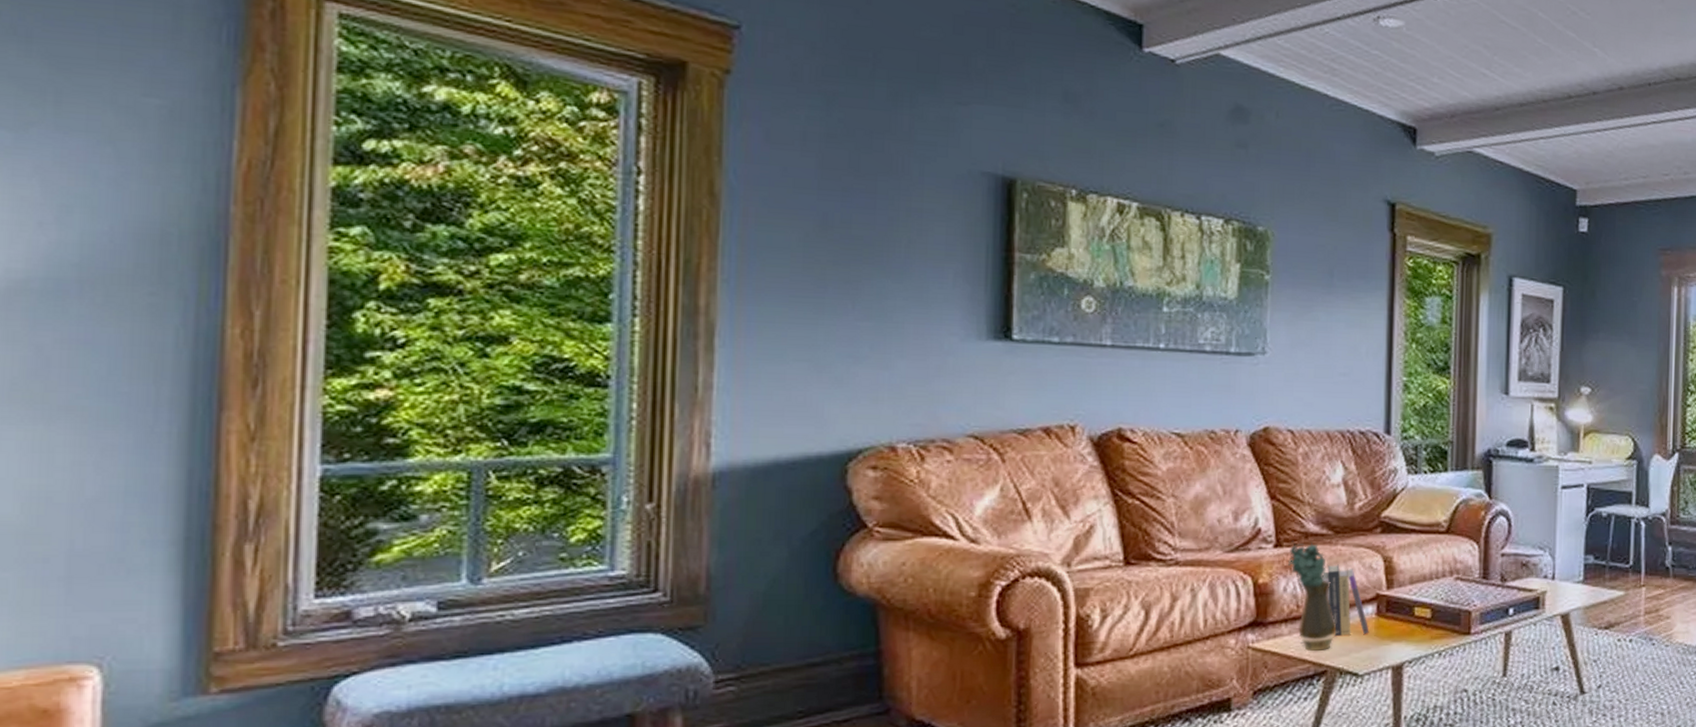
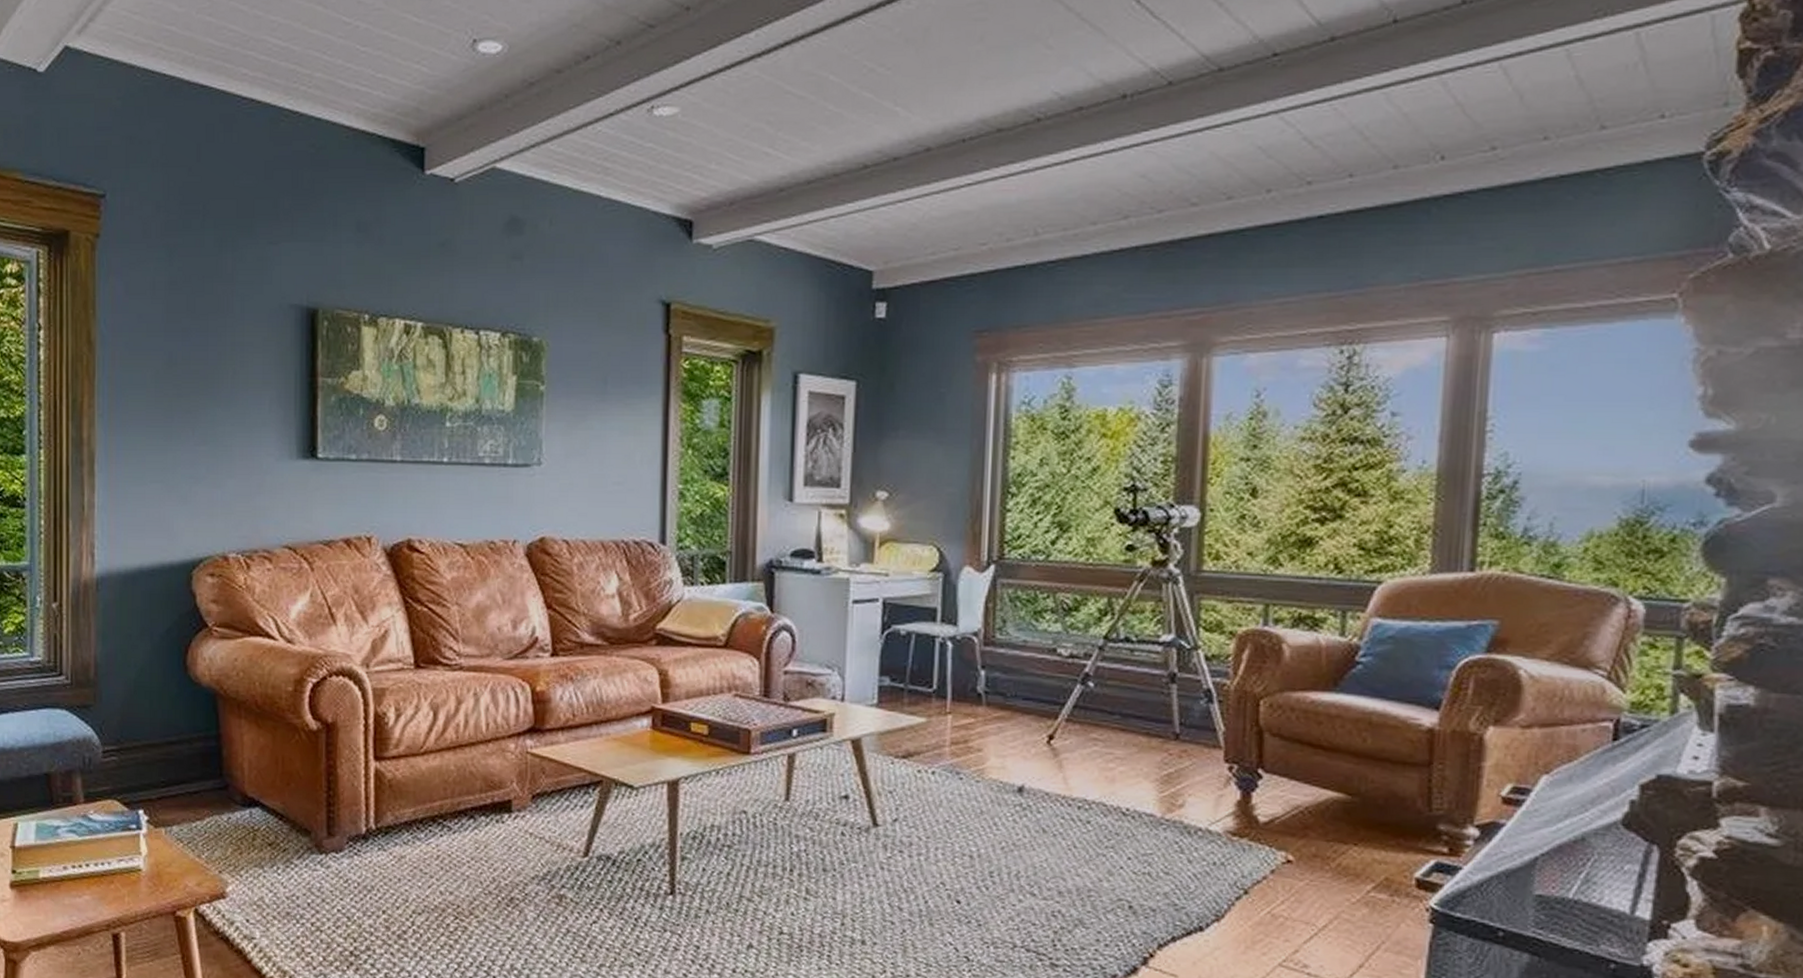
vase: present [1288,540,1336,652] -> none [564,650,611,761]
books: present [1321,564,1369,637] -> none [596,675,644,748]

